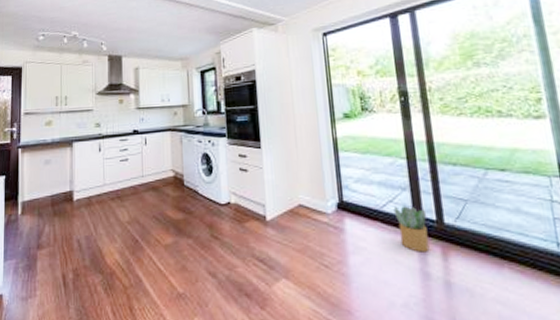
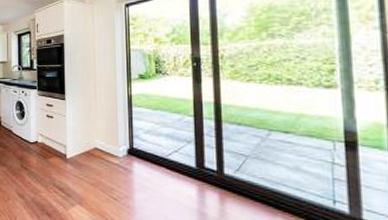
potted plant: present [393,206,430,252] -> none [178,155,208,197]

